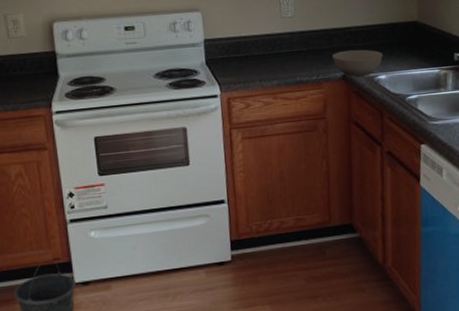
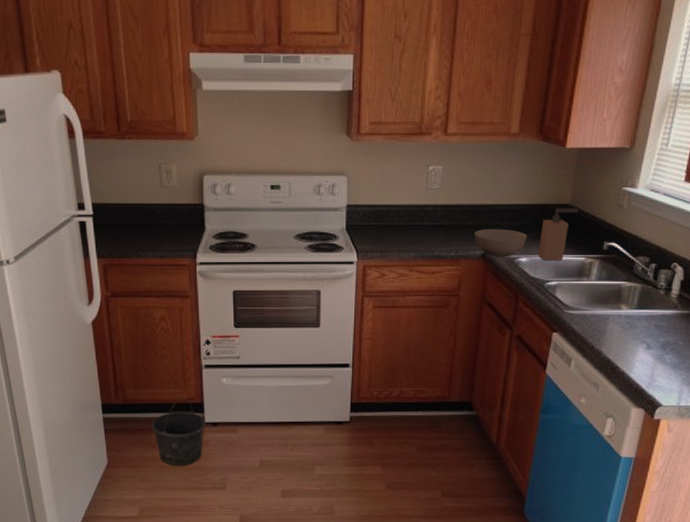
soap dispenser: none [394,24,426,76] -> present [537,207,579,261]

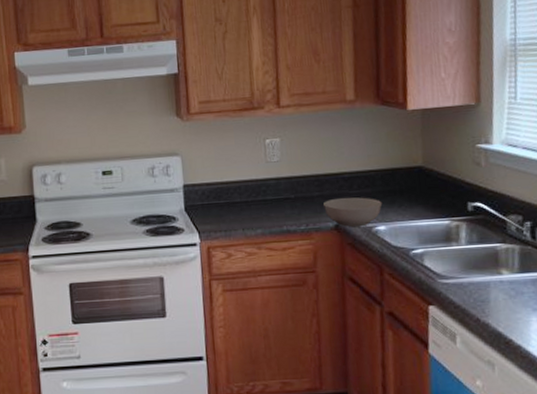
soap dispenser: present [537,207,579,261] -> none [395,169,433,227]

